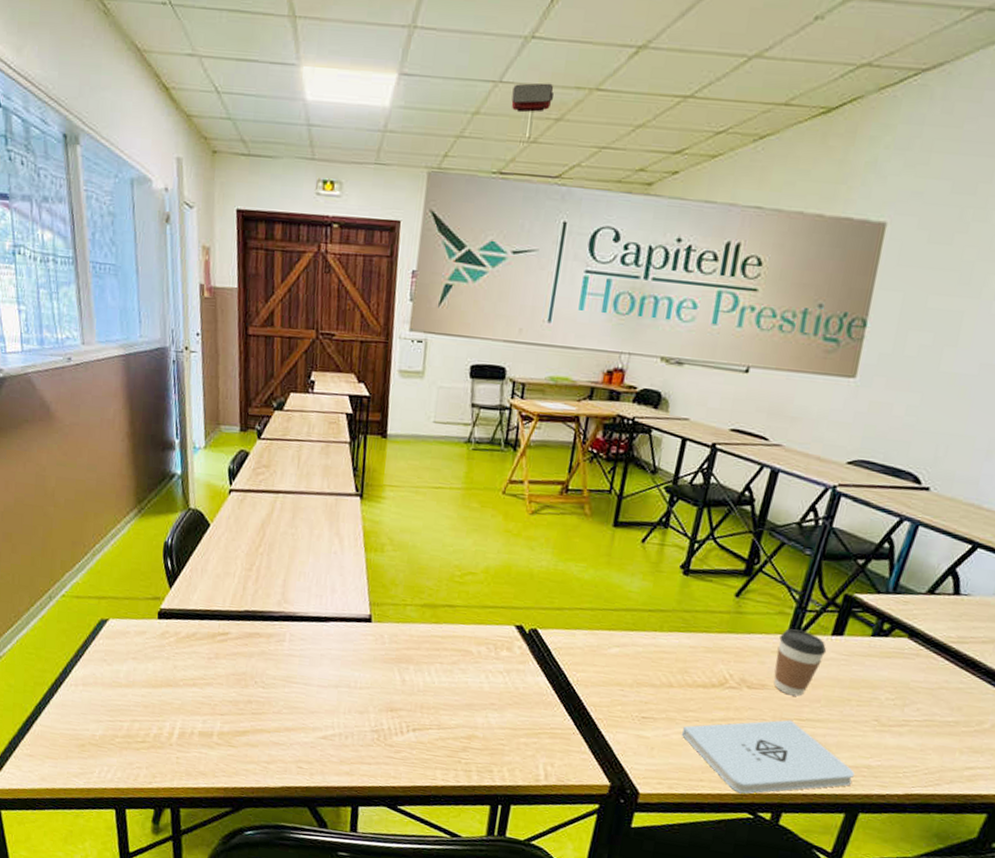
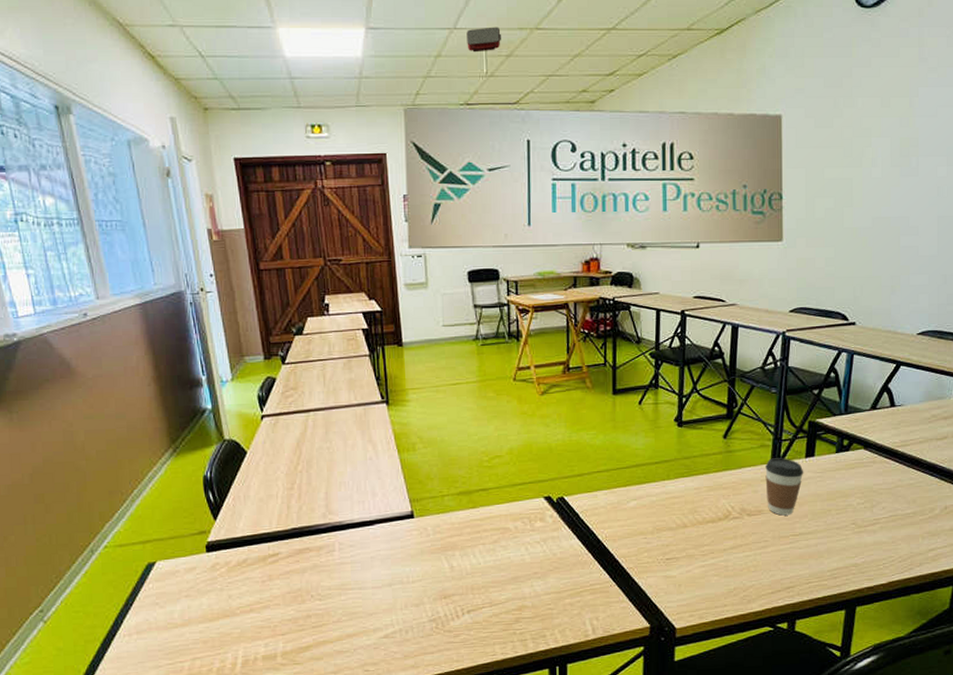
notepad: present [681,720,855,794] -> none [701,537,846,610]

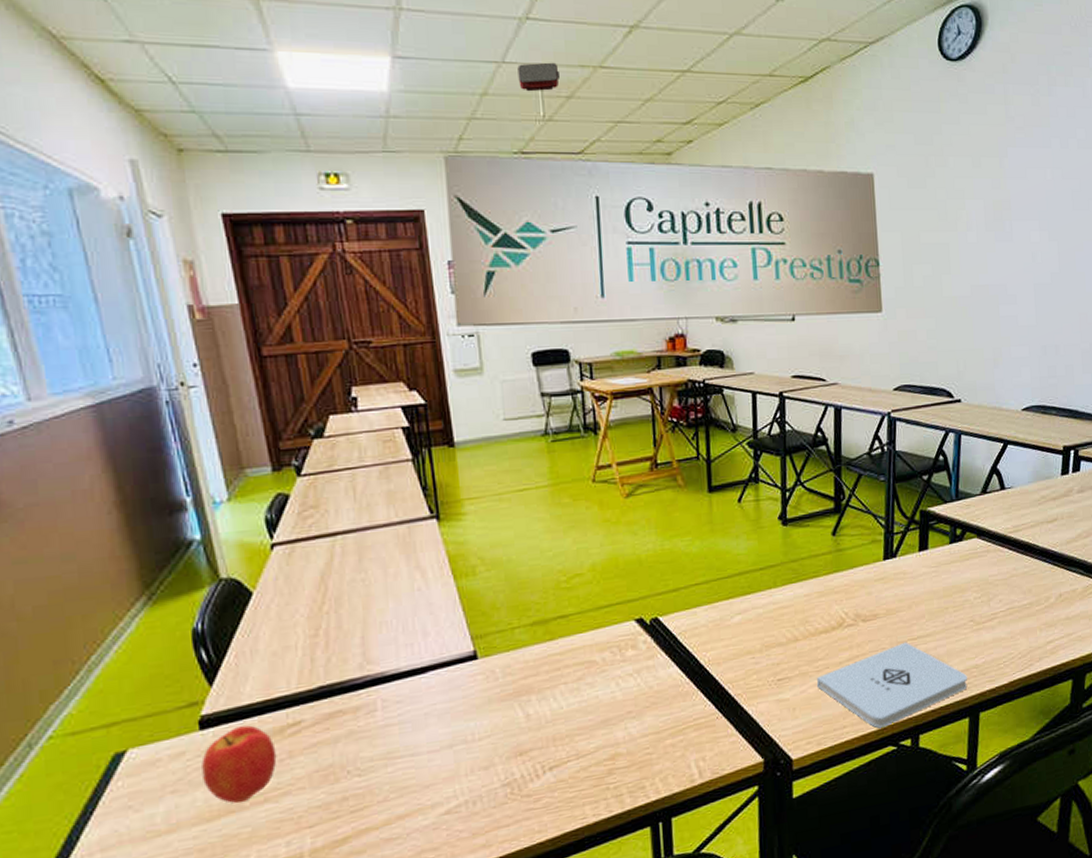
apple: none [207,552,260,611] -> present [201,725,277,804]
notepad: none [701,537,846,610] -> present [816,642,968,729]
coffee cup: present [765,458,804,516] -> none [878,553,919,618]

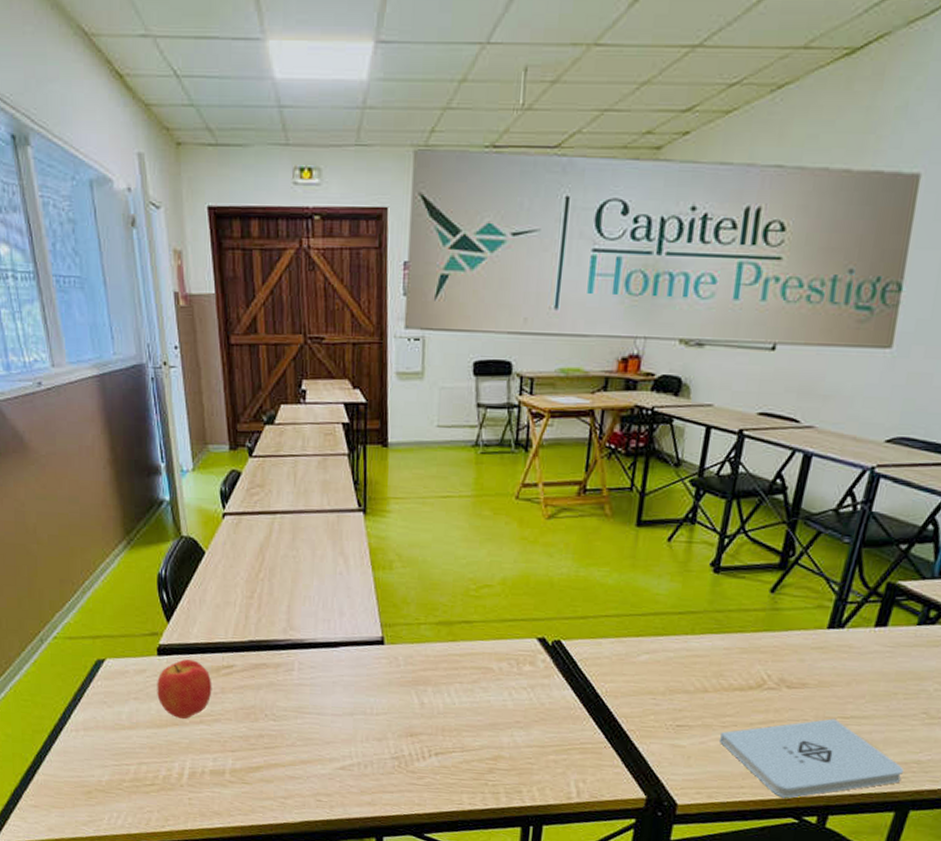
projector: present [517,62,560,92] -> none [501,41,548,77]

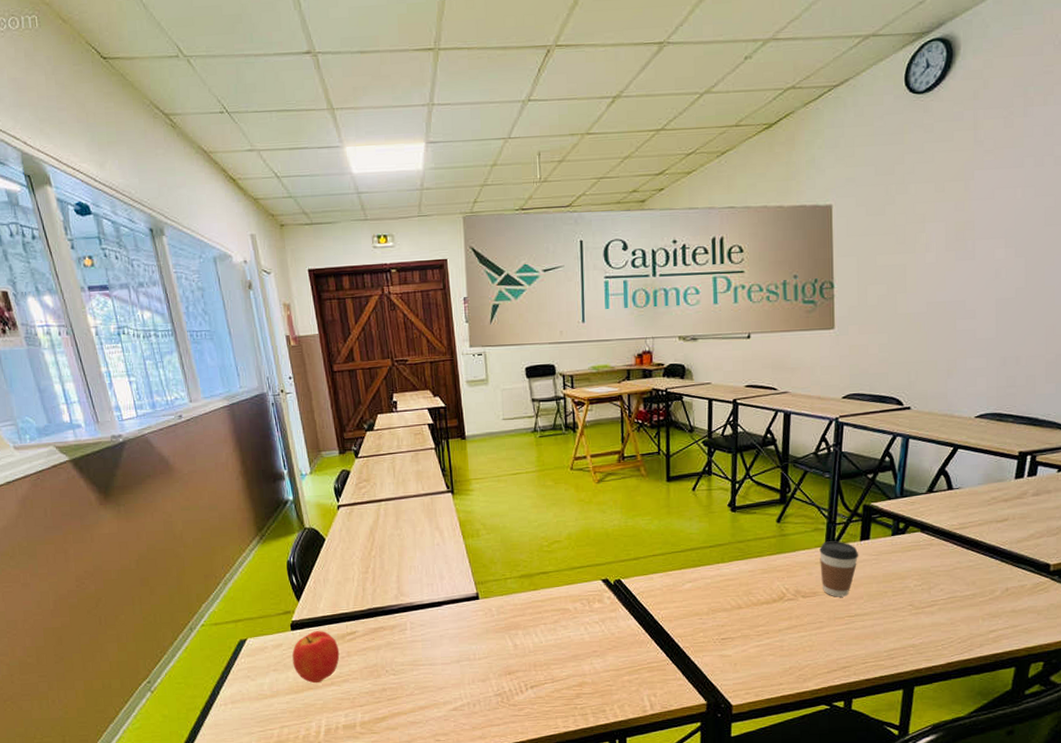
notepad: present [718,718,904,798] -> none [756,618,903,689]
coffee cup: none [814,623,870,693] -> present [819,541,859,597]

